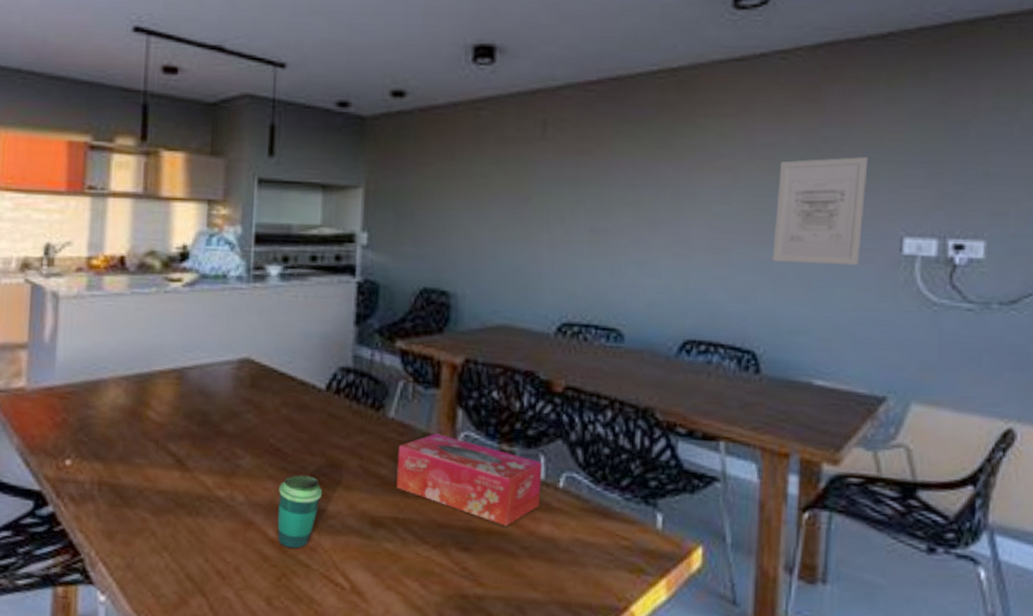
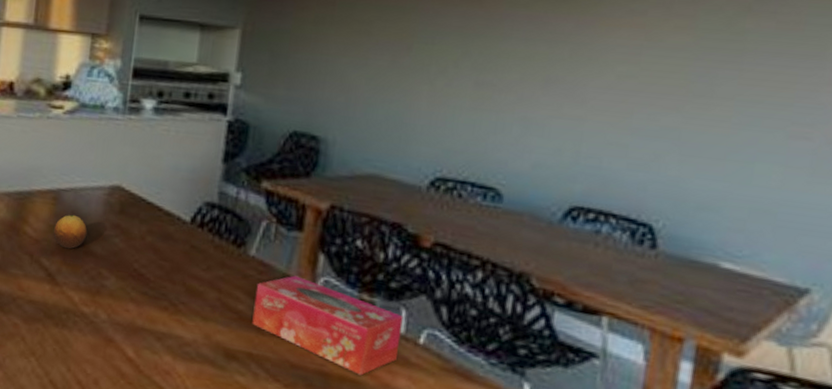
fruit: none [180,393,217,431] -> present [53,214,88,249]
cup: present [277,475,322,549] -> none [135,300,180,370]
wall art: present [772,157,869,266] -> none [682,19,814,142]

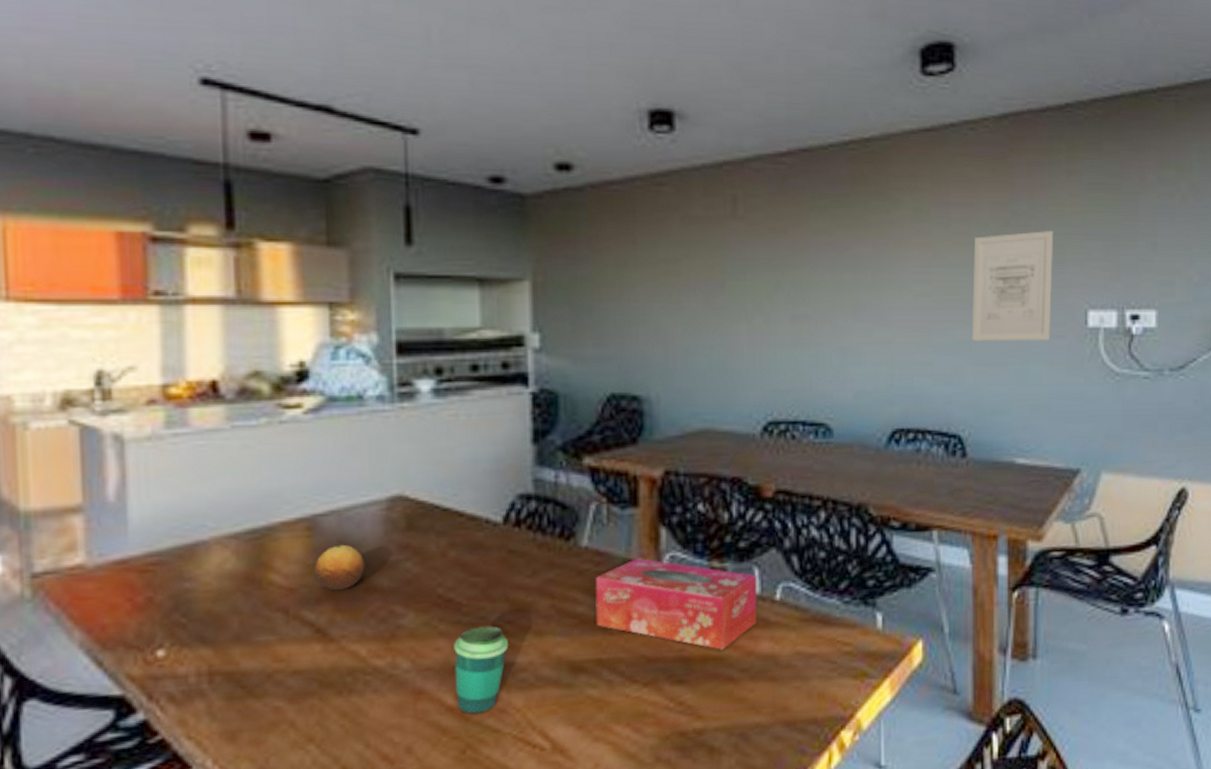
cup: none [135,300,180,370] -> present [454,626,508,714]
wall art: none [682,19,814,142] -> present [972,231,1054,342]

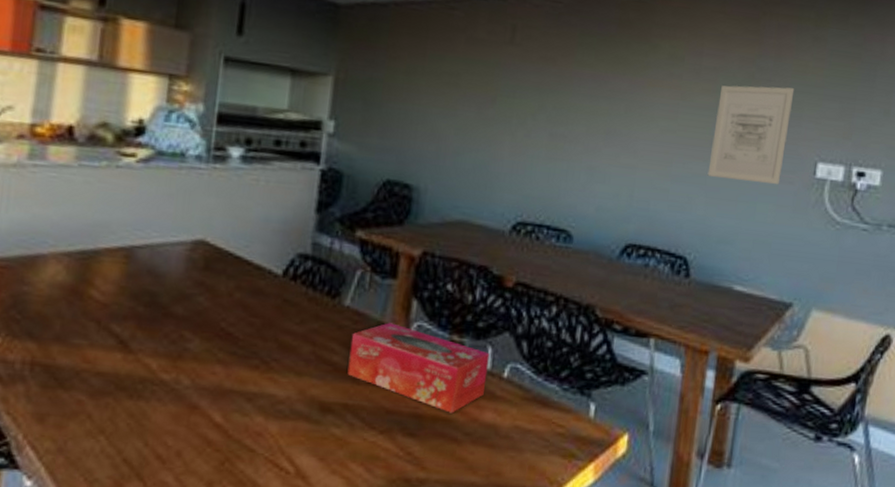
fruit: present [315,544,365,591] -> none [126,273,167,312]
cup: present [454,626,508,714] -> none [223,359,272,433]

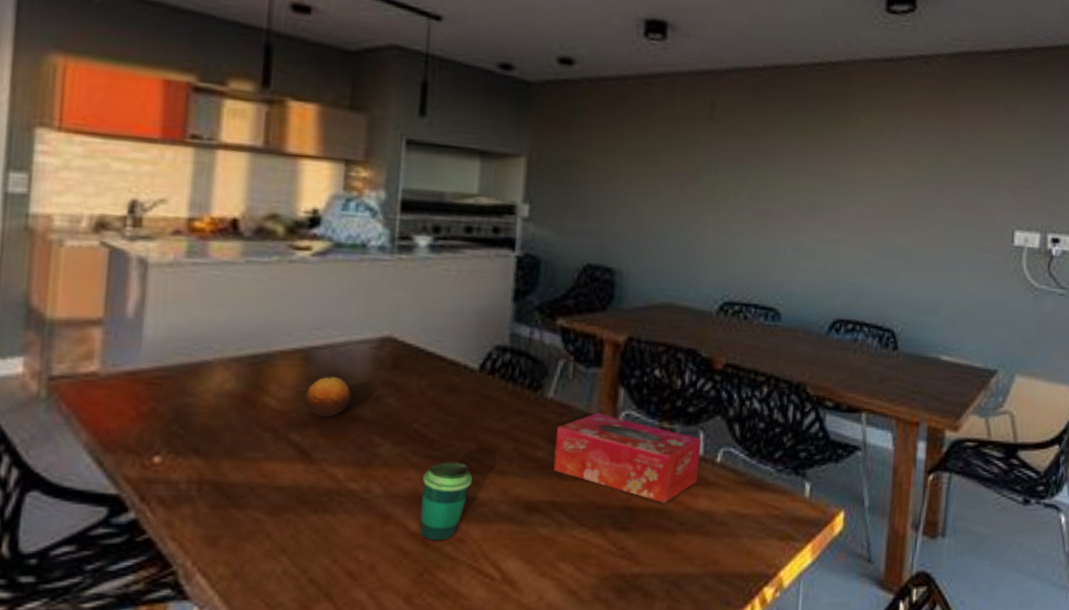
fruit: none [126,273,167,312] -> present [305,376,352,418]
cup: none [223,359,272,433] -> present [420,461,472,541]
wall art: present [707,85,795,185] -> none [911,157,991,254]

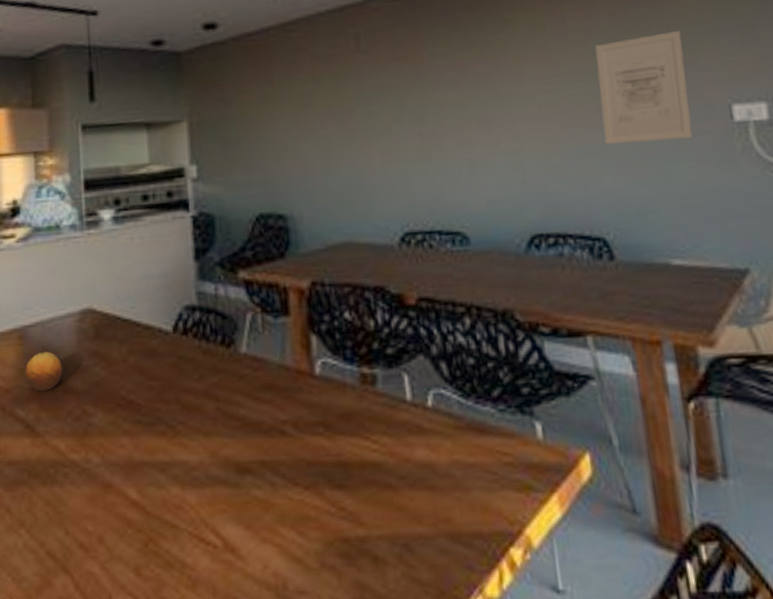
cup: present [420,461,472,541] -> none [135,426,181,509]
tissue box: present [553,413,701,503] -> none [254,364,411,456]
wall art: none [911,157,991,254] -> present [595,31,694,144]

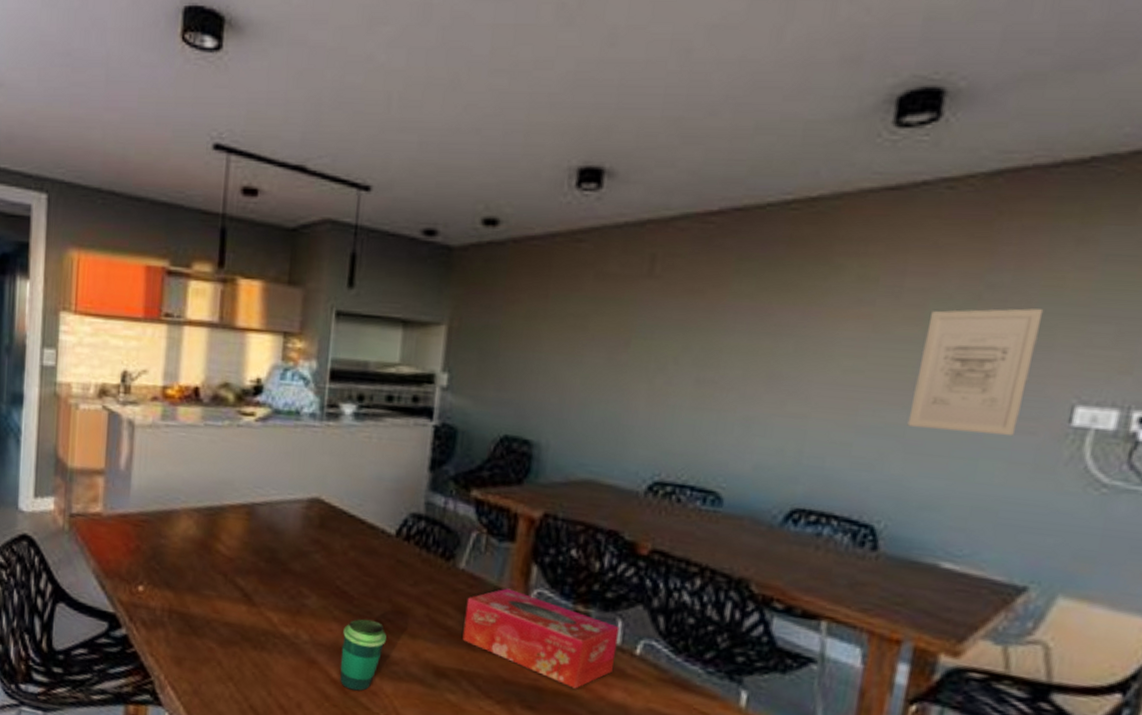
fruit: present [25,351,63,392] -> none [248,530,285,568]
cup: none [135,426,181,509] -> present [340,618,387,691]
tissue box: none [254,364,411,456] -> present [462,588,620,689]

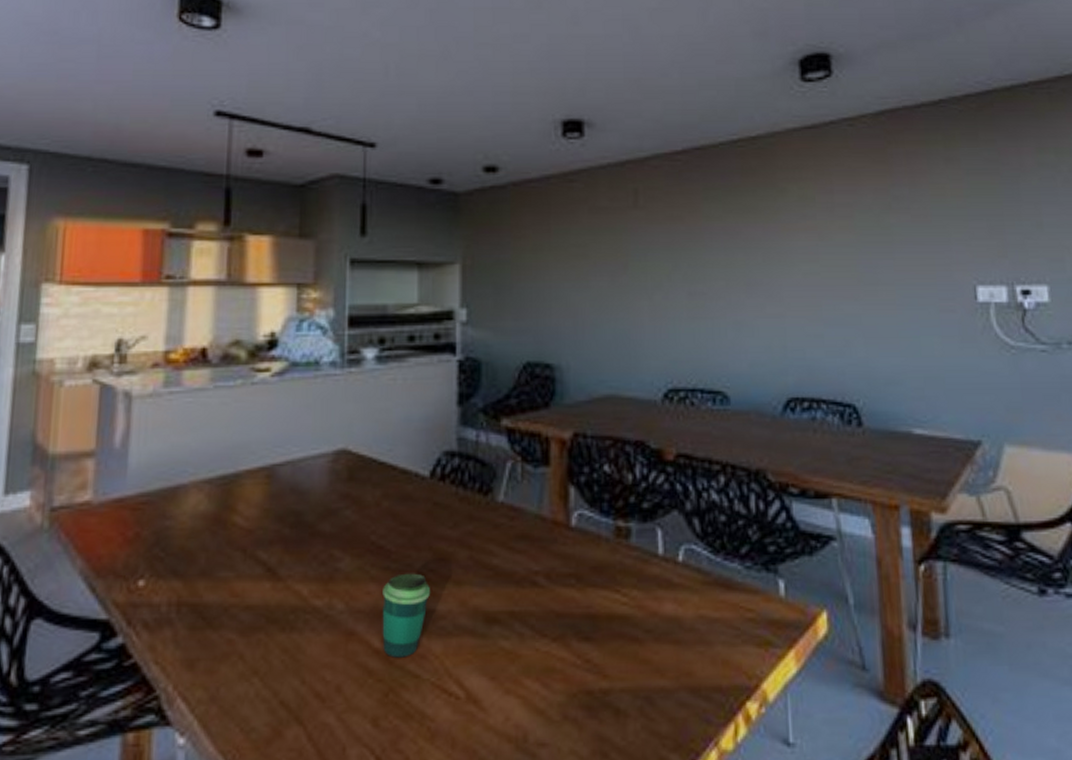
tissue box: present [462,588,620,689] -> none [509,515,661,609]
wall art: present [907,308,1044,437] -> none [858,213,941,316]

